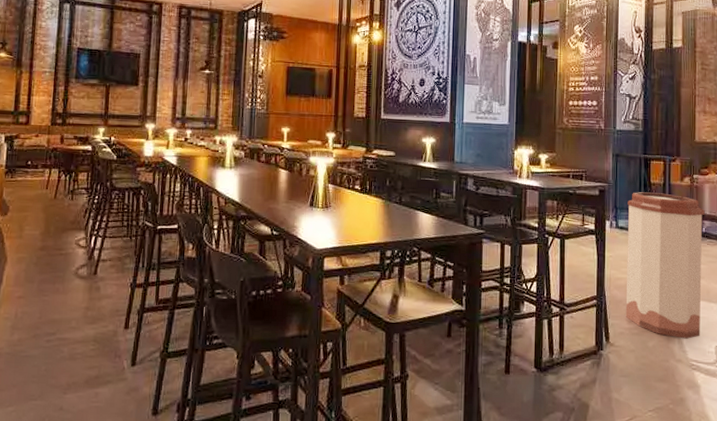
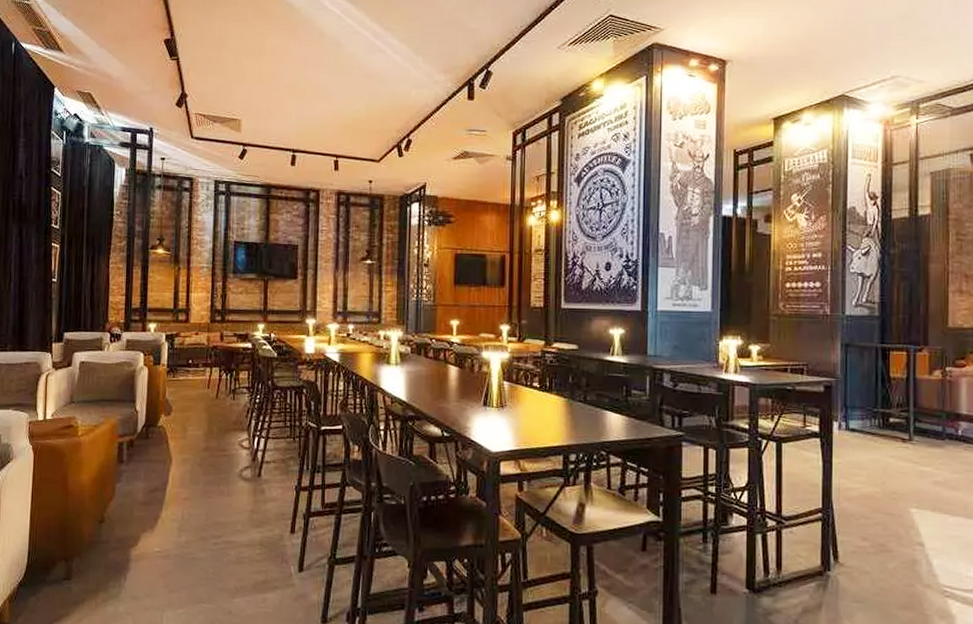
trash can: present [625,192,705,339] -> none [859,388,961,561]

